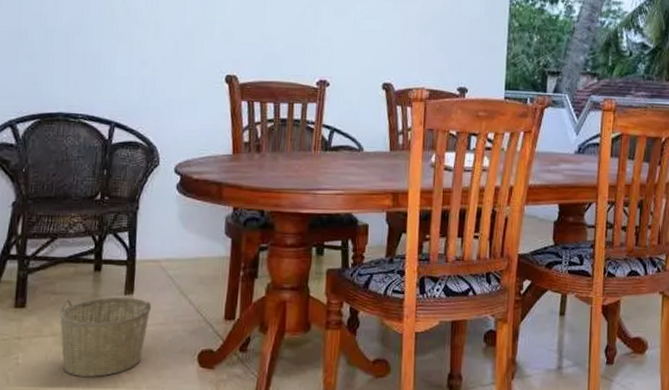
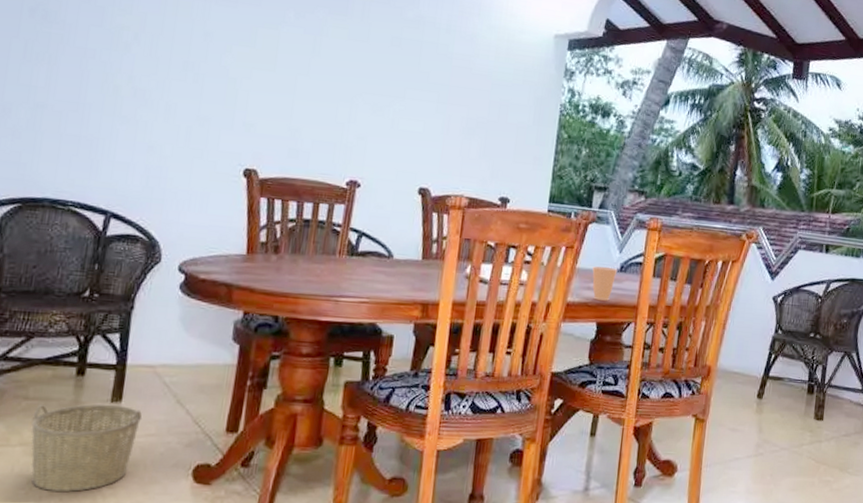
cup: none [551,148,576,182] -> present [592,265,618,301]

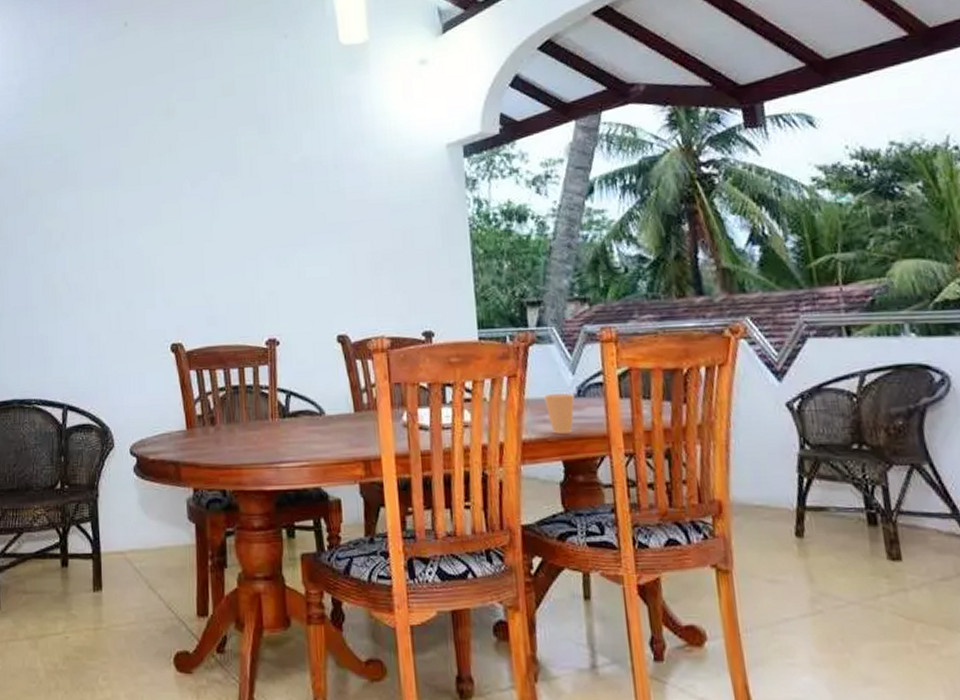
basket: present [30,404,143,492] -> none [32,594,122,684]

